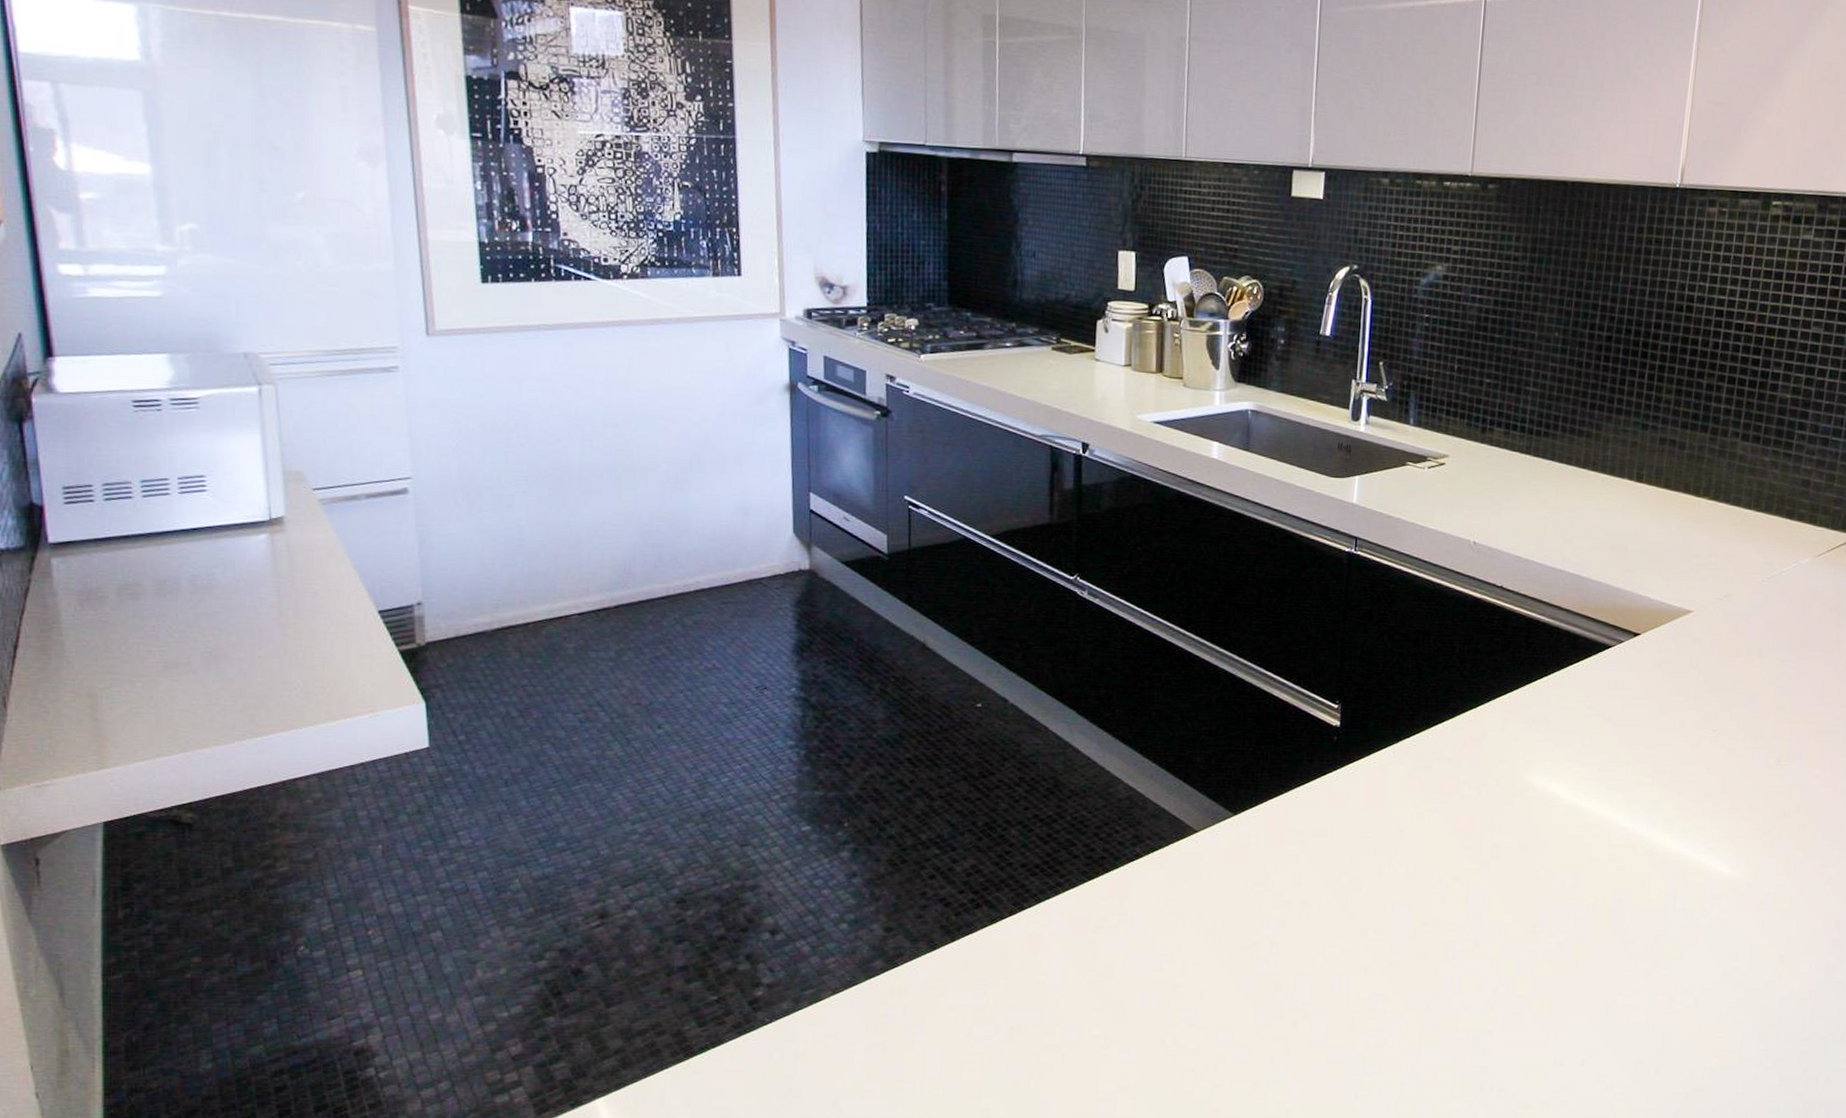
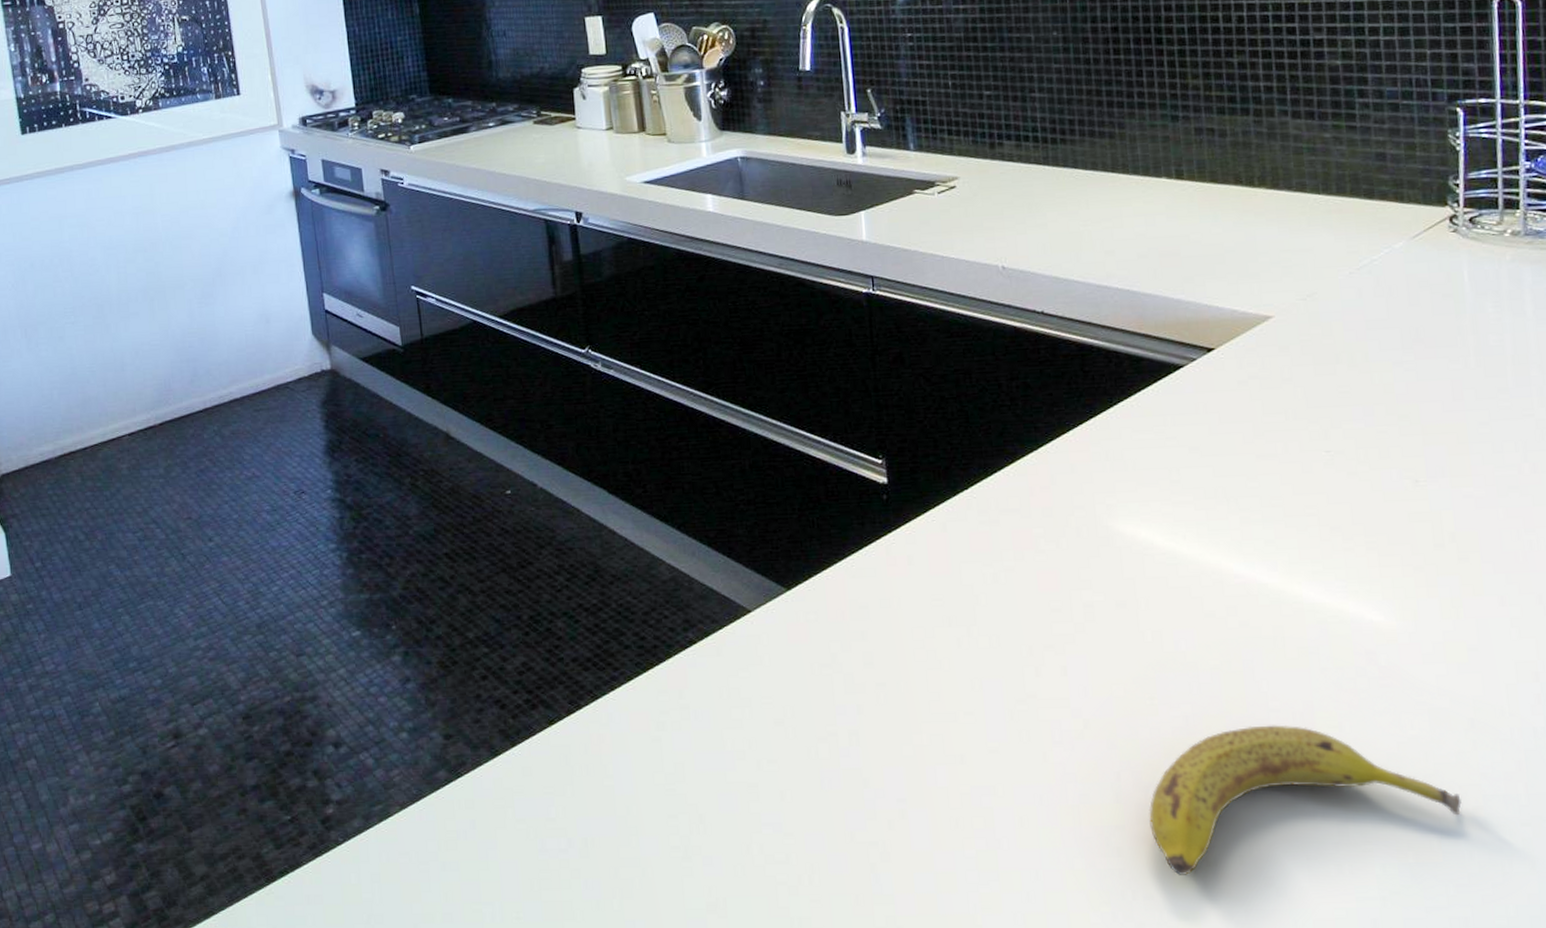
fruit: none [1514,953,1762,1072] -> present [1149,725,1462,875]

